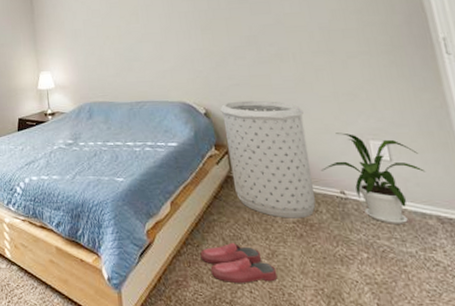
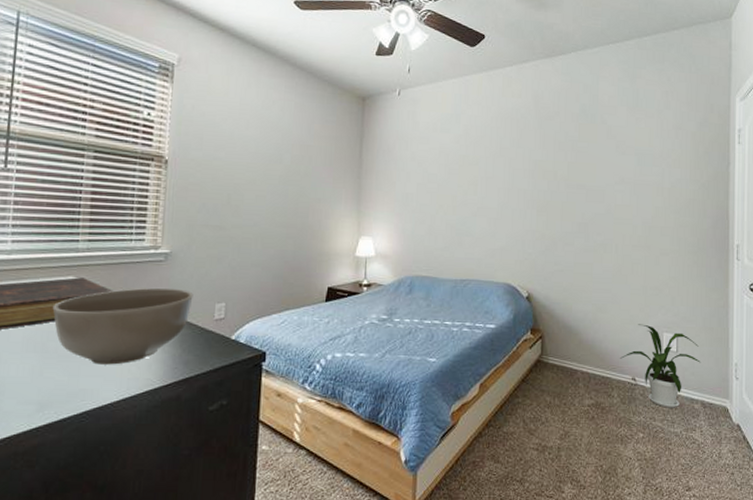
slippers: present [200,242,278,283] -> none [500,424,566,462]
laundry basket: present [220,100,316,219] -> none [542,287,615,402]

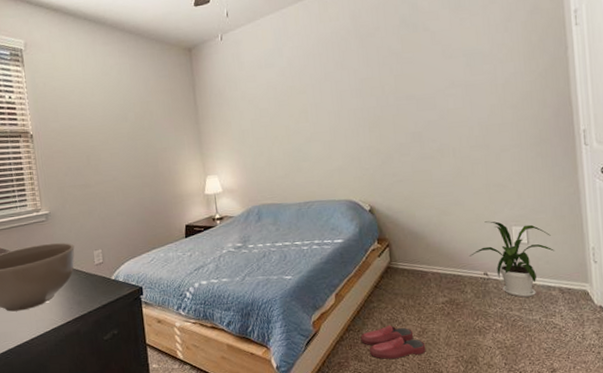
slippers: none [500,424,566,462] -> present [360,324,426,359]

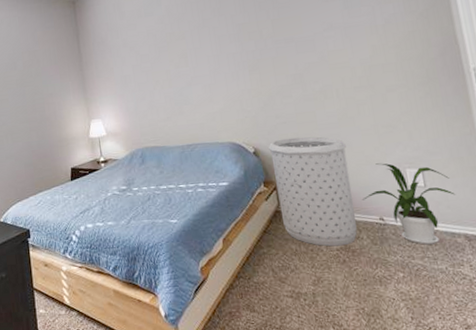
slippers: present [360,324,426,359] -> none [251,272,323,310]
laundry basket: none [384,195,462,300] -> present [268,136,357,247]

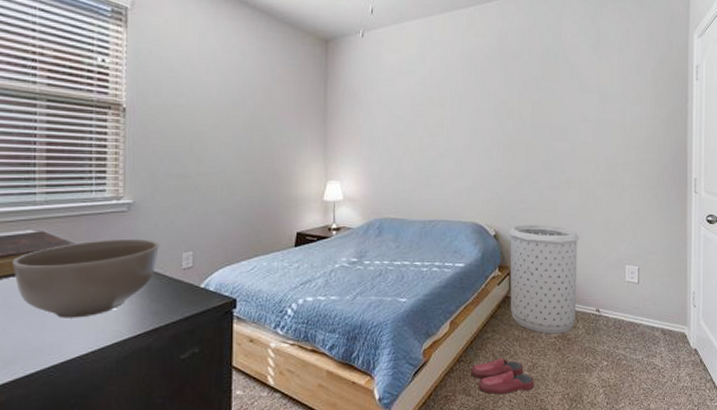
slippers: none [251,272,323,310] -> present [471,357,534,394]
house plant: present [361,163,455,245] -> none [584,257,660,337]

